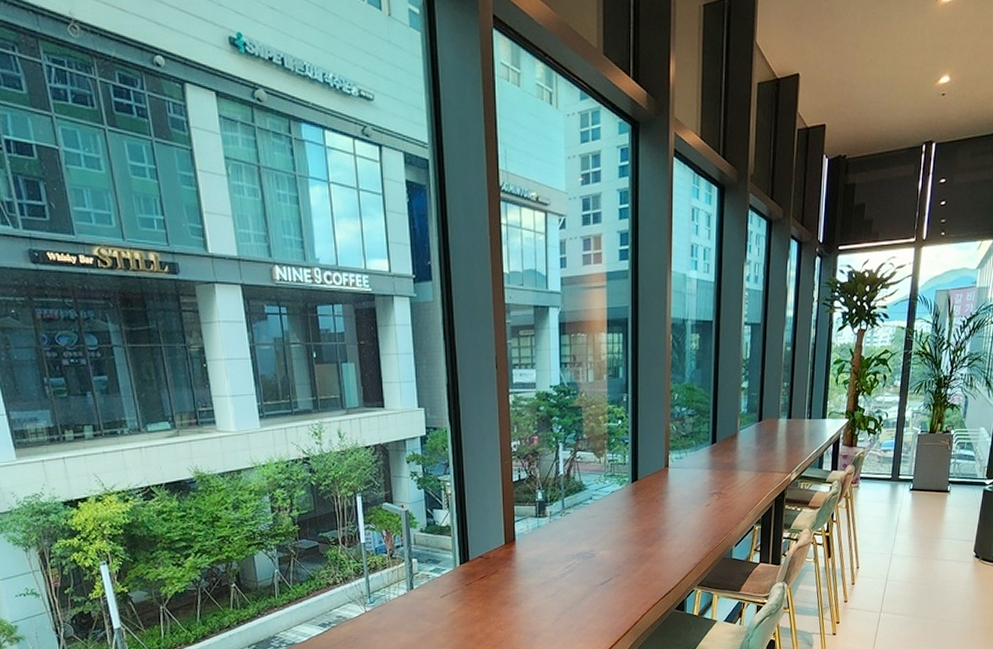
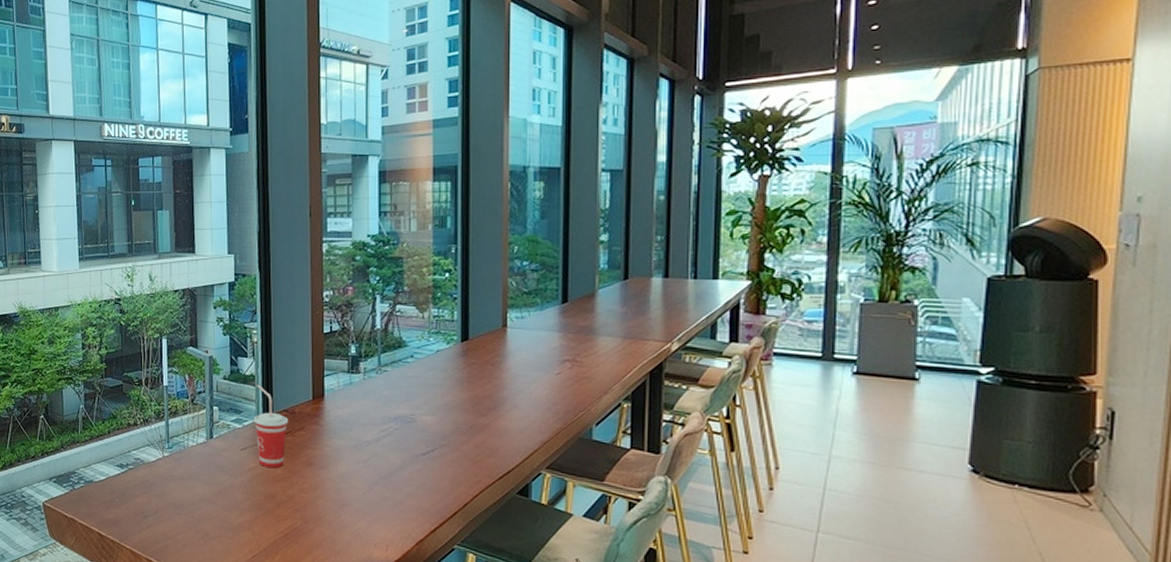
beverage cup: none [451,535,484,611] -> present [253,385,289,469]

